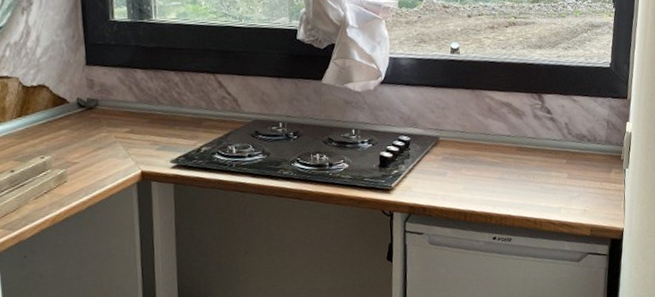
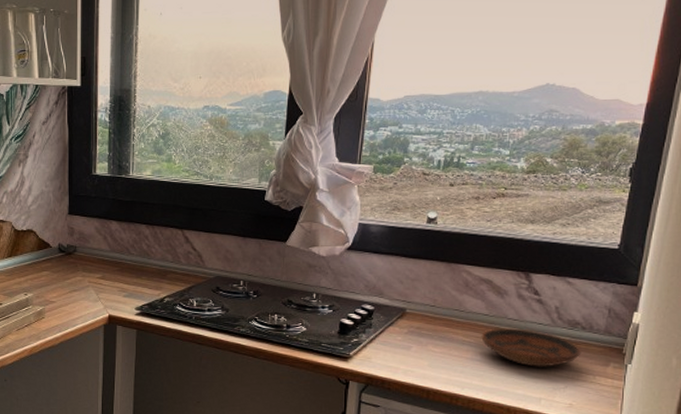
bowl: none [506,145,589,180] -> present [481,328,582,367]

